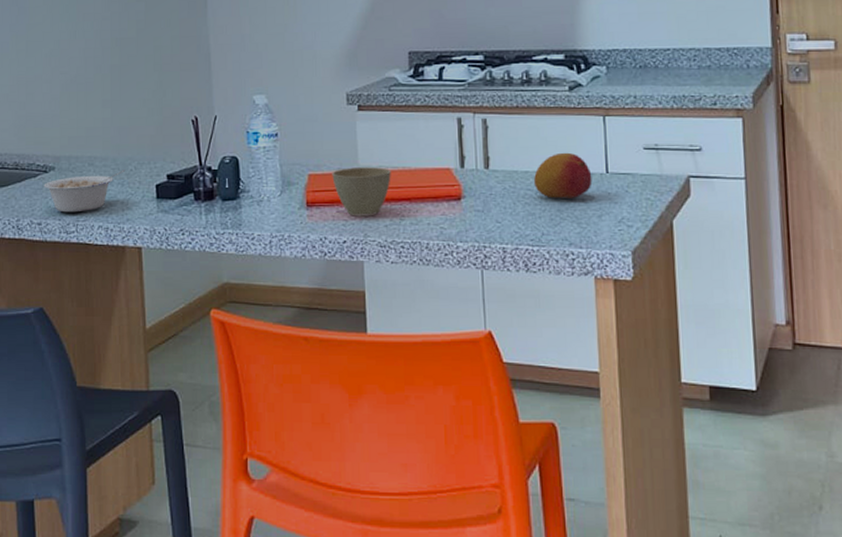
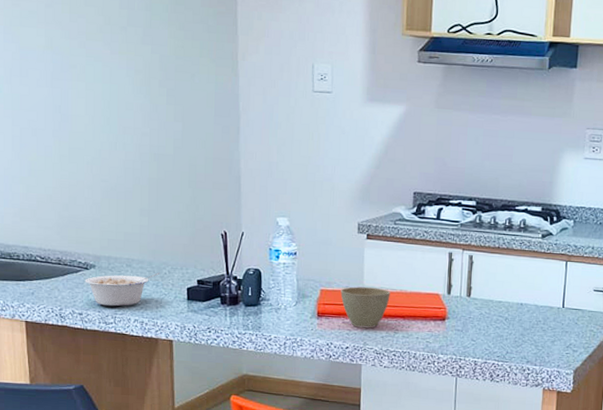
fruit: present [534,152,593,198] -> none [505,288,551,326]

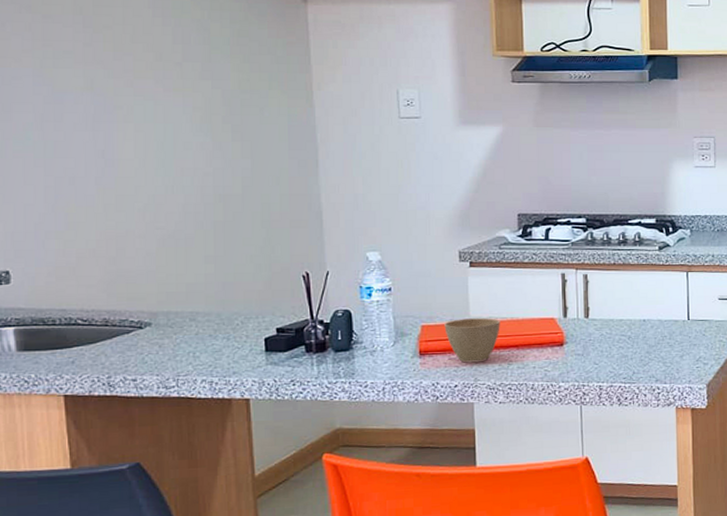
legume: present [85,272,160,307] -> none [138,324,231,368]

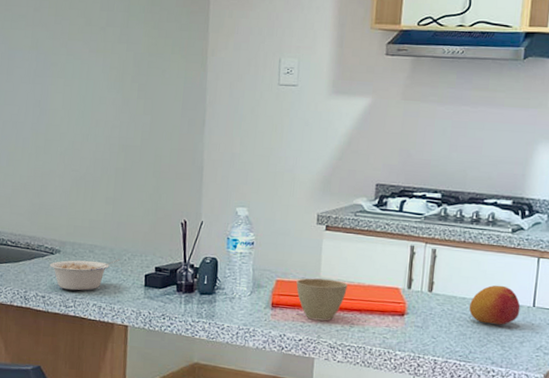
legume: none [138,324,231,368] -> present [49,259,121,291]
fruit: none [627,303,676,342] -> present [469,285,521,325]

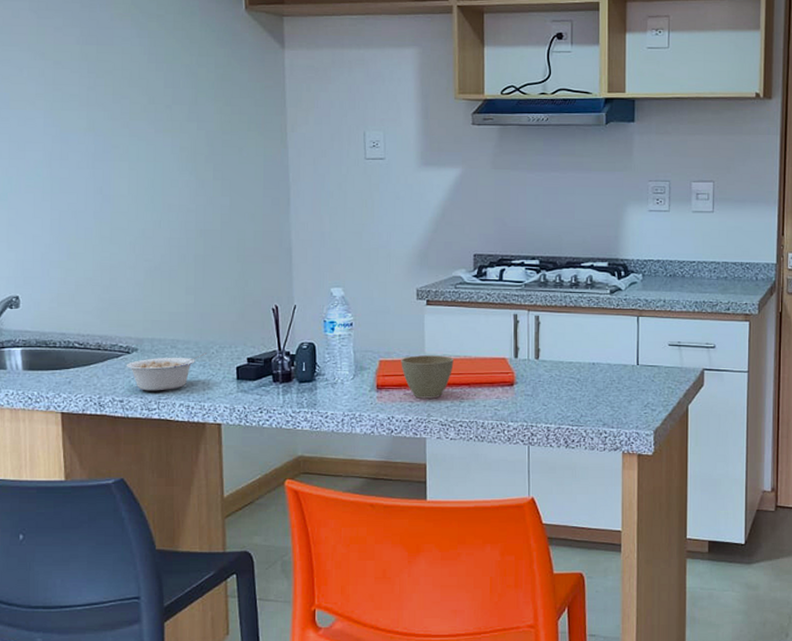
fruit: present [469,285,521,325] -> none [577,346,625,386]

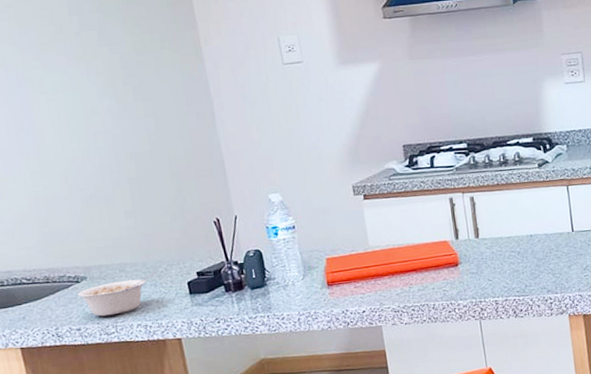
cup: present [401,355,454,399] -> none [347,245,398,290]

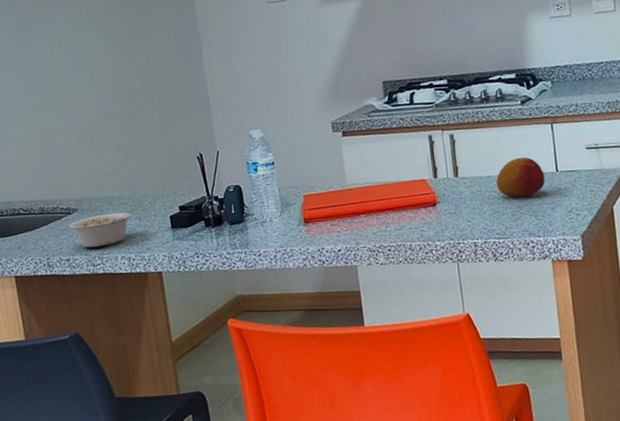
fruit: none [516,218,562,257] -> present [496,157,546,197]

